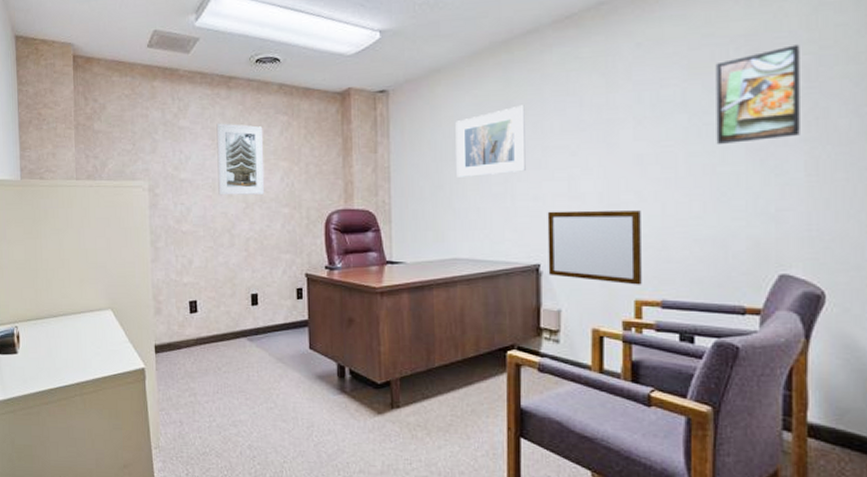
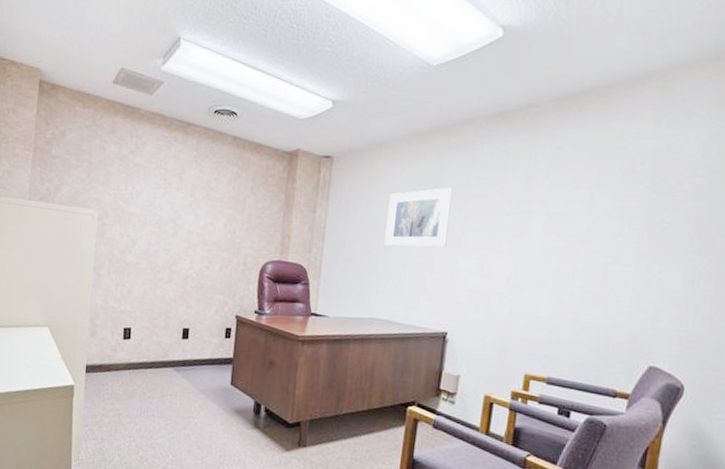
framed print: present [216,123,265,196] -> none [164,165,214,238]
writing board: present [547,210,642,285] -> none [453,286,541,362]
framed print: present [715,44,800,144] -> none [613,167,695,248]

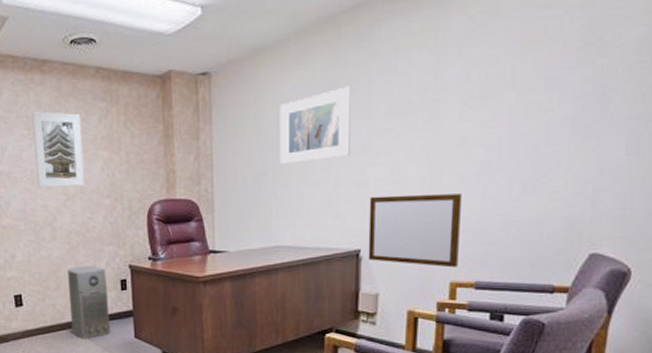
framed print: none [164,165,214,238] -> present [31,111,86,188]
air purifier: none [173,309,214,380] -> present [68,266,111,339]
writing board: none [453,286,541,362] -> present [368,193,462,268]

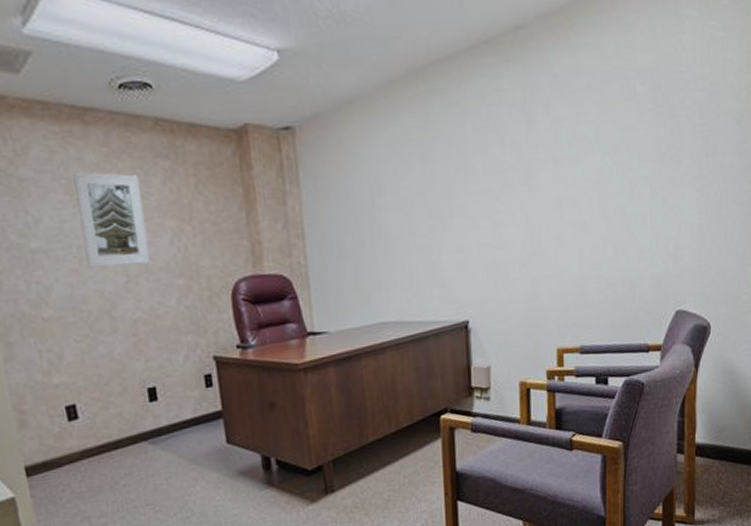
air purifier: present [68,266,111,339] -> none [135,360,197,452]
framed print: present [280,86,351,164] -> none [373,144,450,230]
writing board: present [368,193,462,268] -> none [473,256,563,334]

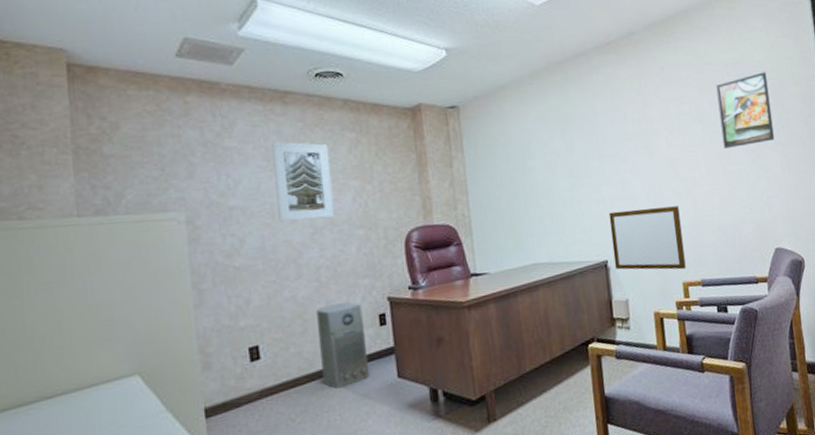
air purifier: none [135,360,197,452] -> present [316,302,370,389]
writing board: none [473,256,563,334] -> present [609,206,686,270]
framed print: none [625,80,694,184] -> present [716,72,775,148]

